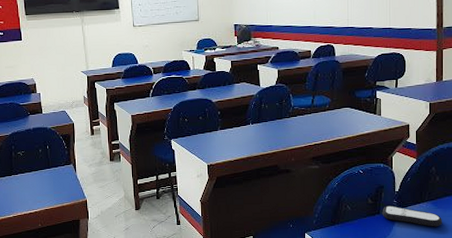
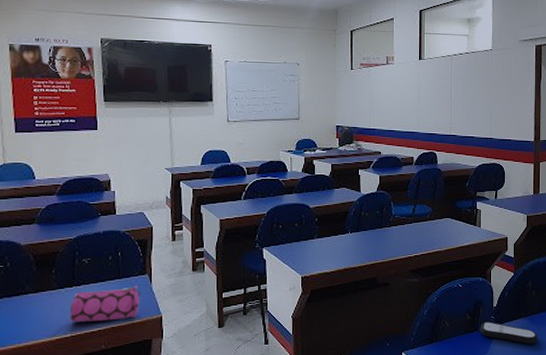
pencil case: none [10,174,68,206] -> present [69,285,141,323]

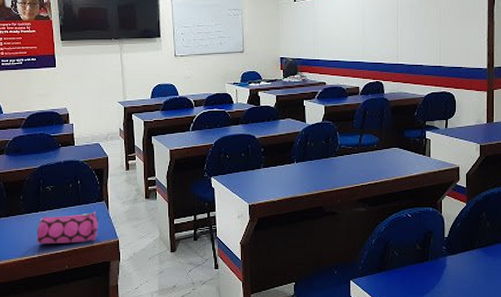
remote control: present [480,322,538,344] -> none [431,252,493,276]

